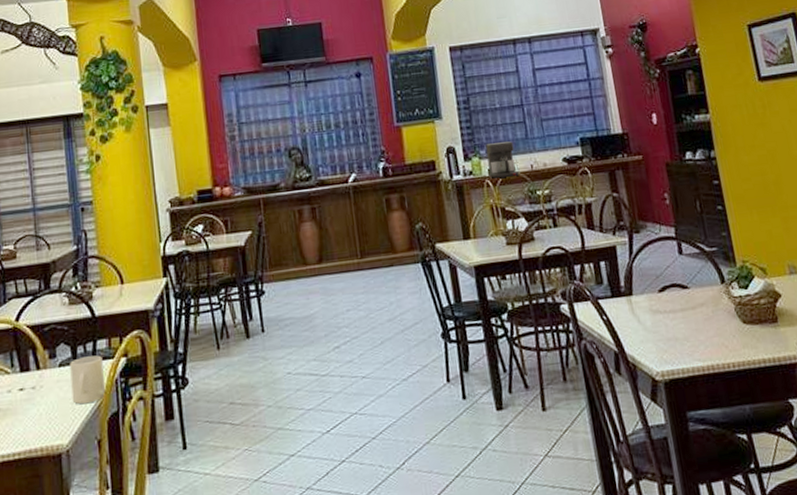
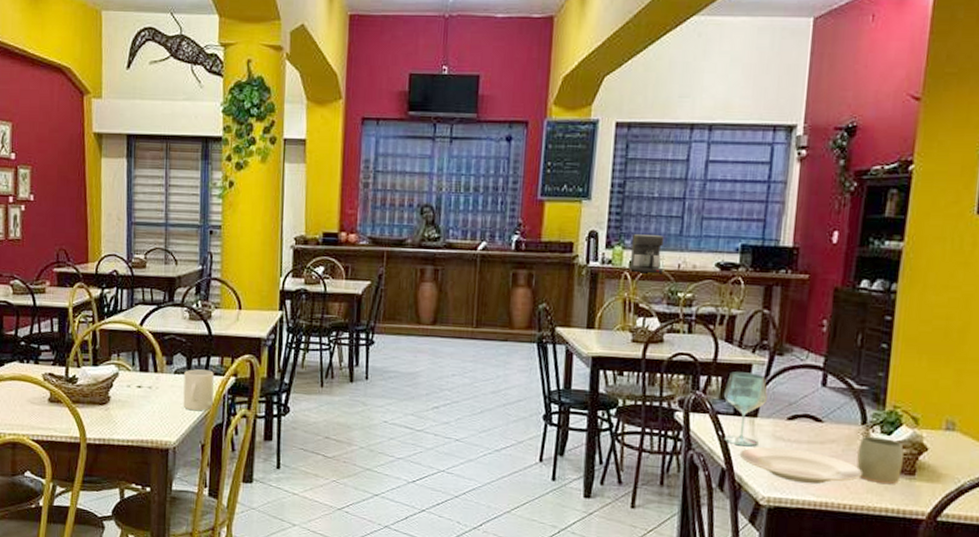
wine glass: none [598,253,640,327] -> present [723,372,768,447]
plate: none [626,318,735,351] -> present [739,446,862,484]
mug: none [724,292,767,337] -> present [856,436,904,484]

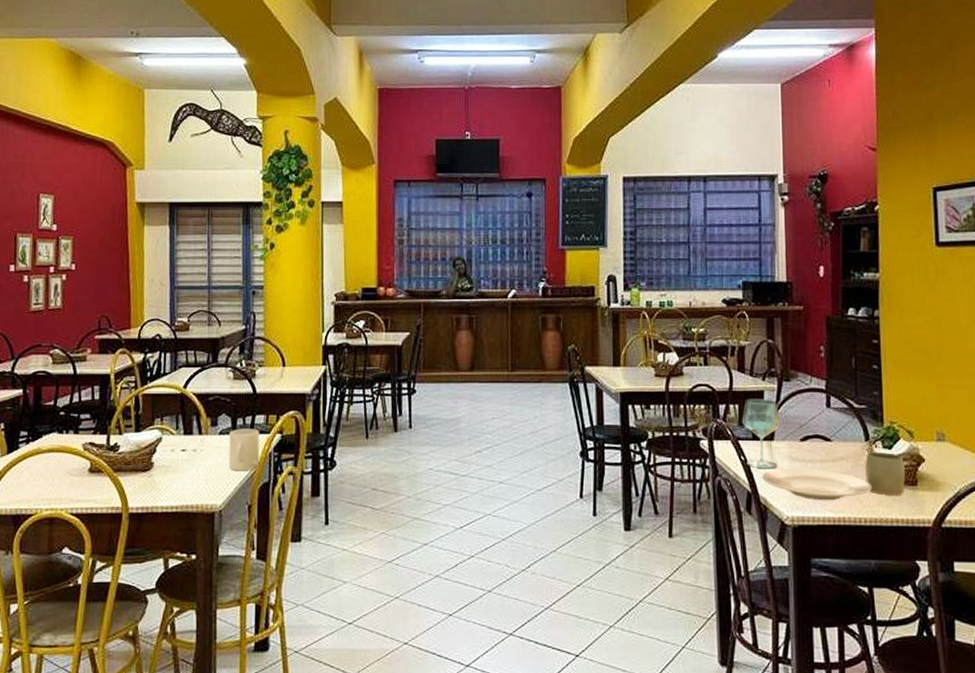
coffee maker: present [630,234,664,274] -> none [647,277,676,312]

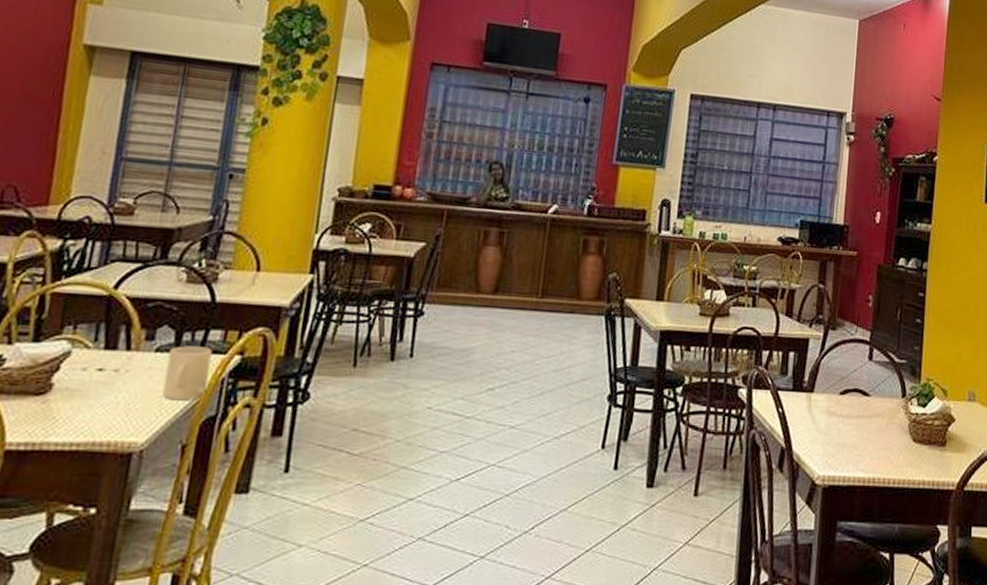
wine glass: present [741,399,780,469] -> none [783,346,823,424]
plate: present [762,468,872,501] -> none [797,423,903,460]
mug: present [865,451,906,495] -> none [898,409,937,456]

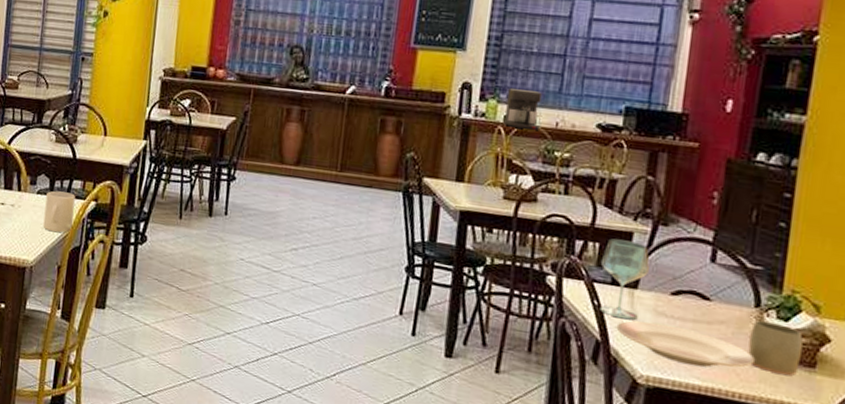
coffee maker: none [700,205,732,246] -> present [504,88,542,131]
wine glass: none [783,346,823,424] -> present [599,238,650,320]
plate: none [797,423,903,460] -> present [616,320,755,368]
mug: none [898,409,937,456] -> present [748,320,804,376]

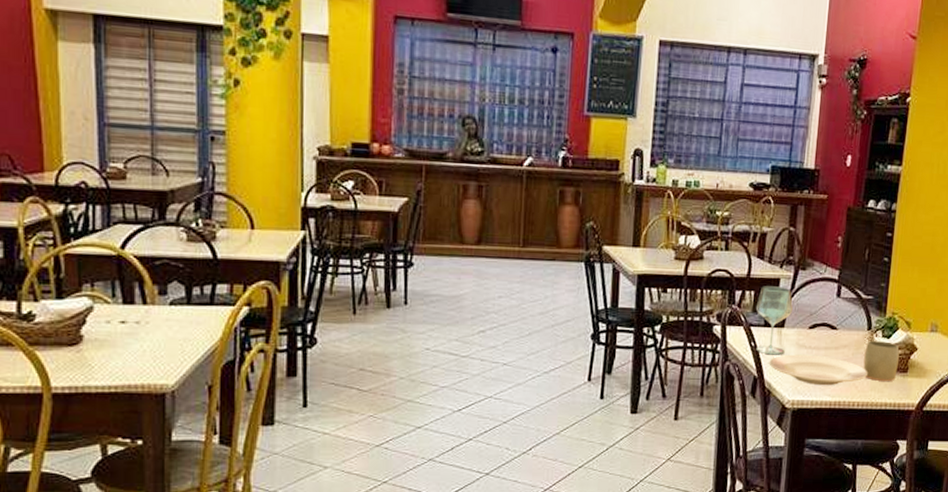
cup: present [43,190,76,233] -> none [182,299,222,348]
coffee maker: present [504,88,542,131] -> none [673,153,704,193]

